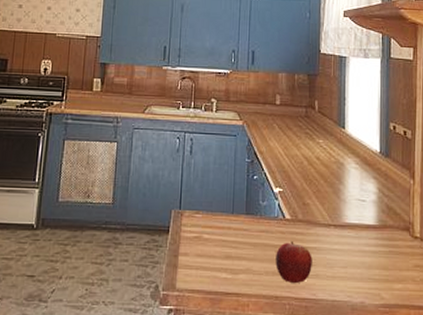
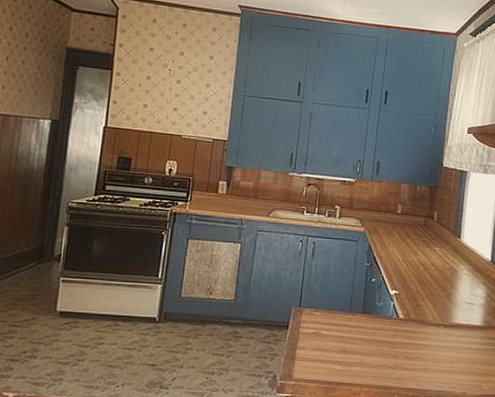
fruit: present [275,240,312,284] -> none [387,338,422,376]

